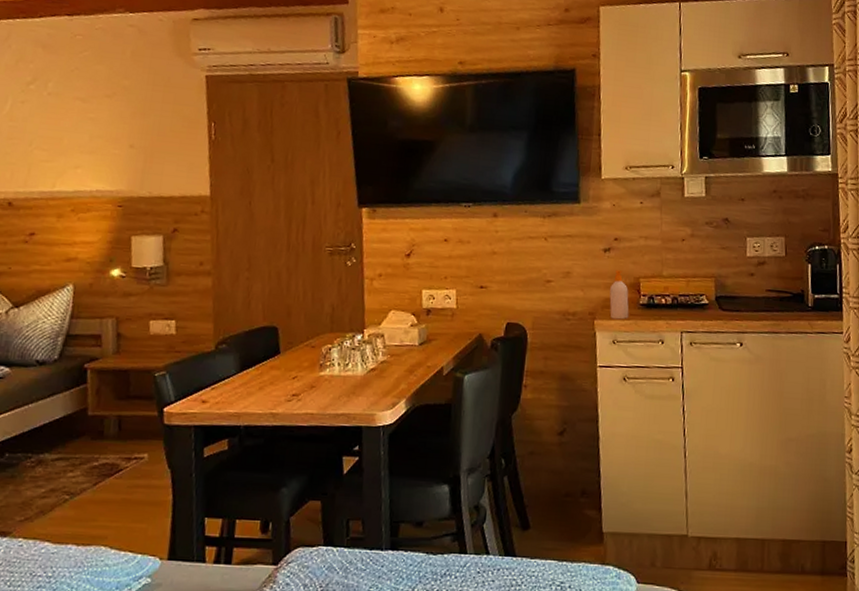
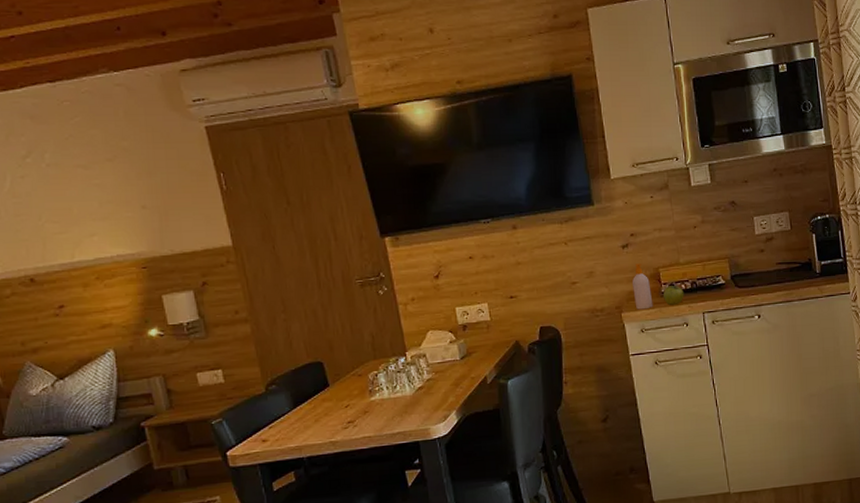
fruit: none [641,298,664,320] -> present [663,286,684,306]

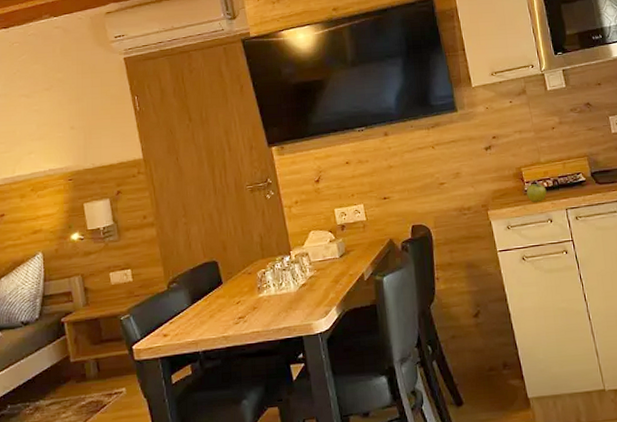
soap bottle: present [632,263,653,310] -> none [496,164,518,208]

